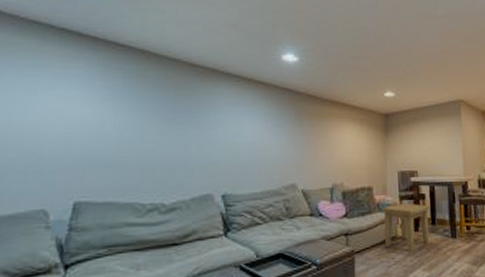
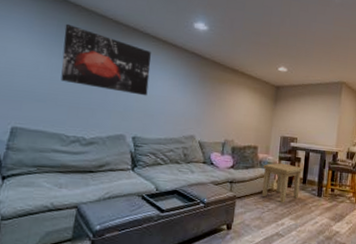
wall art: none [131,73,236,145] -> present [61,23,151,96]

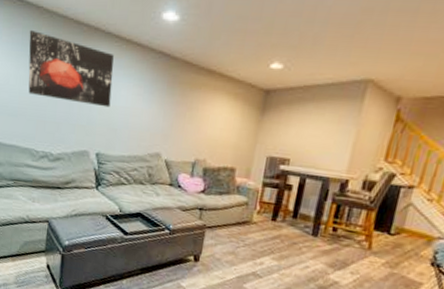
side table: present [262,163,303,204] -> none [238,189,295,240]

